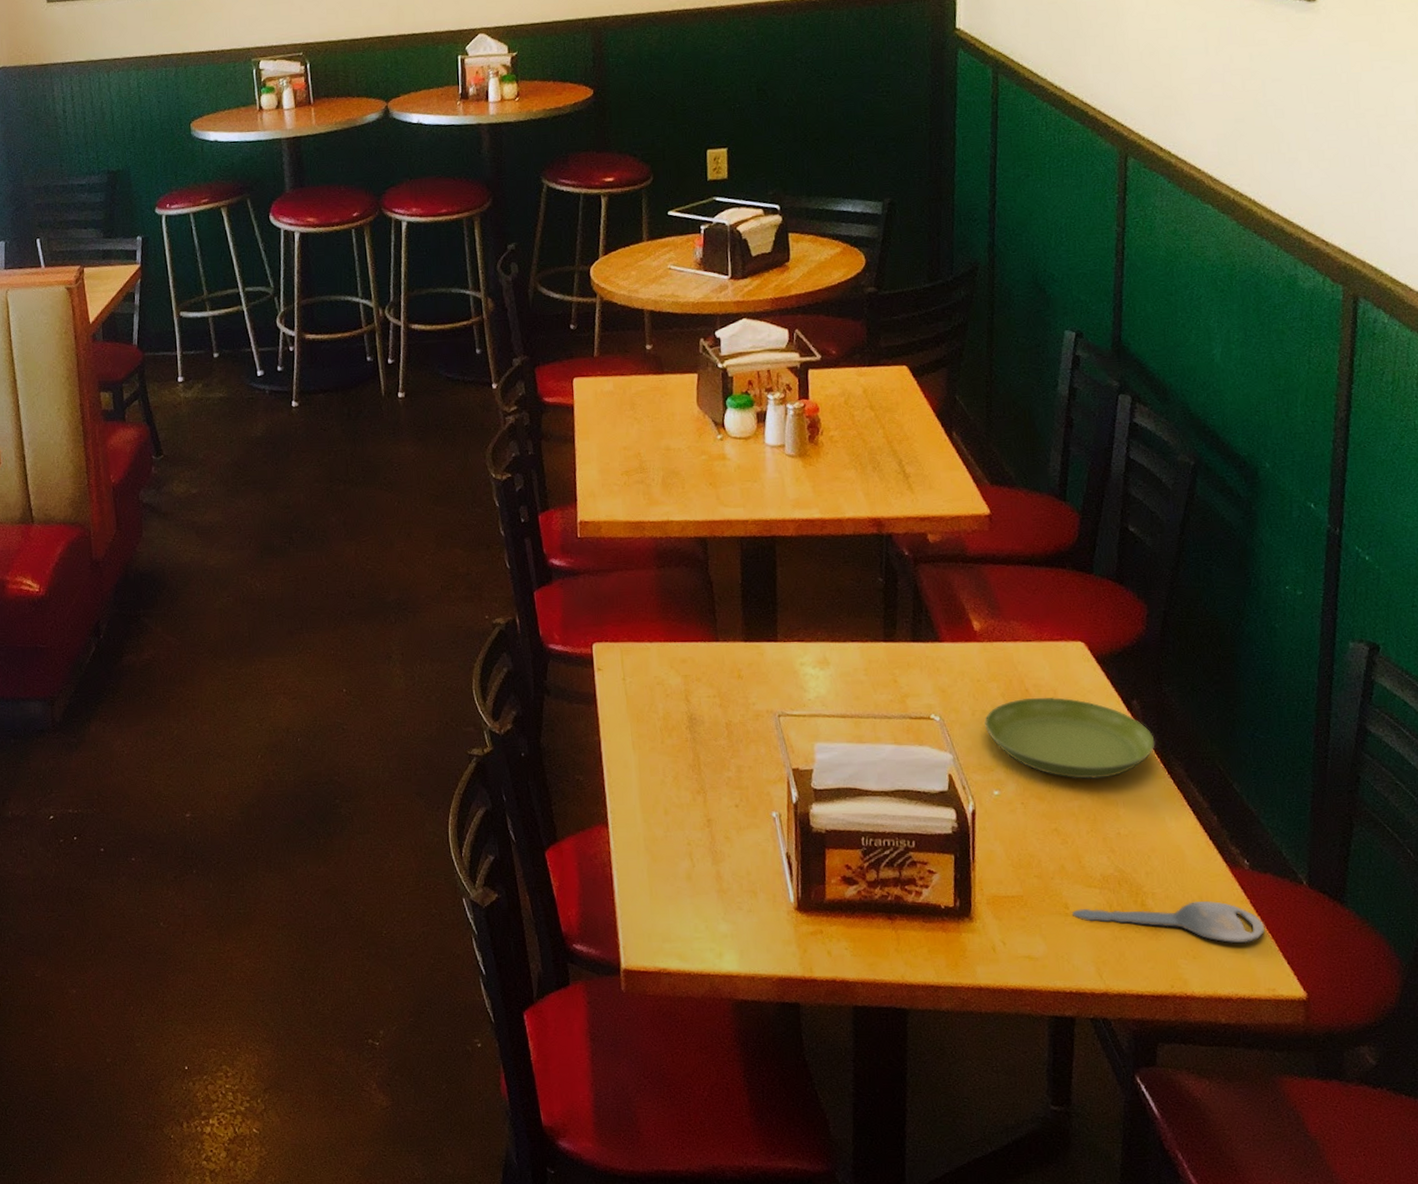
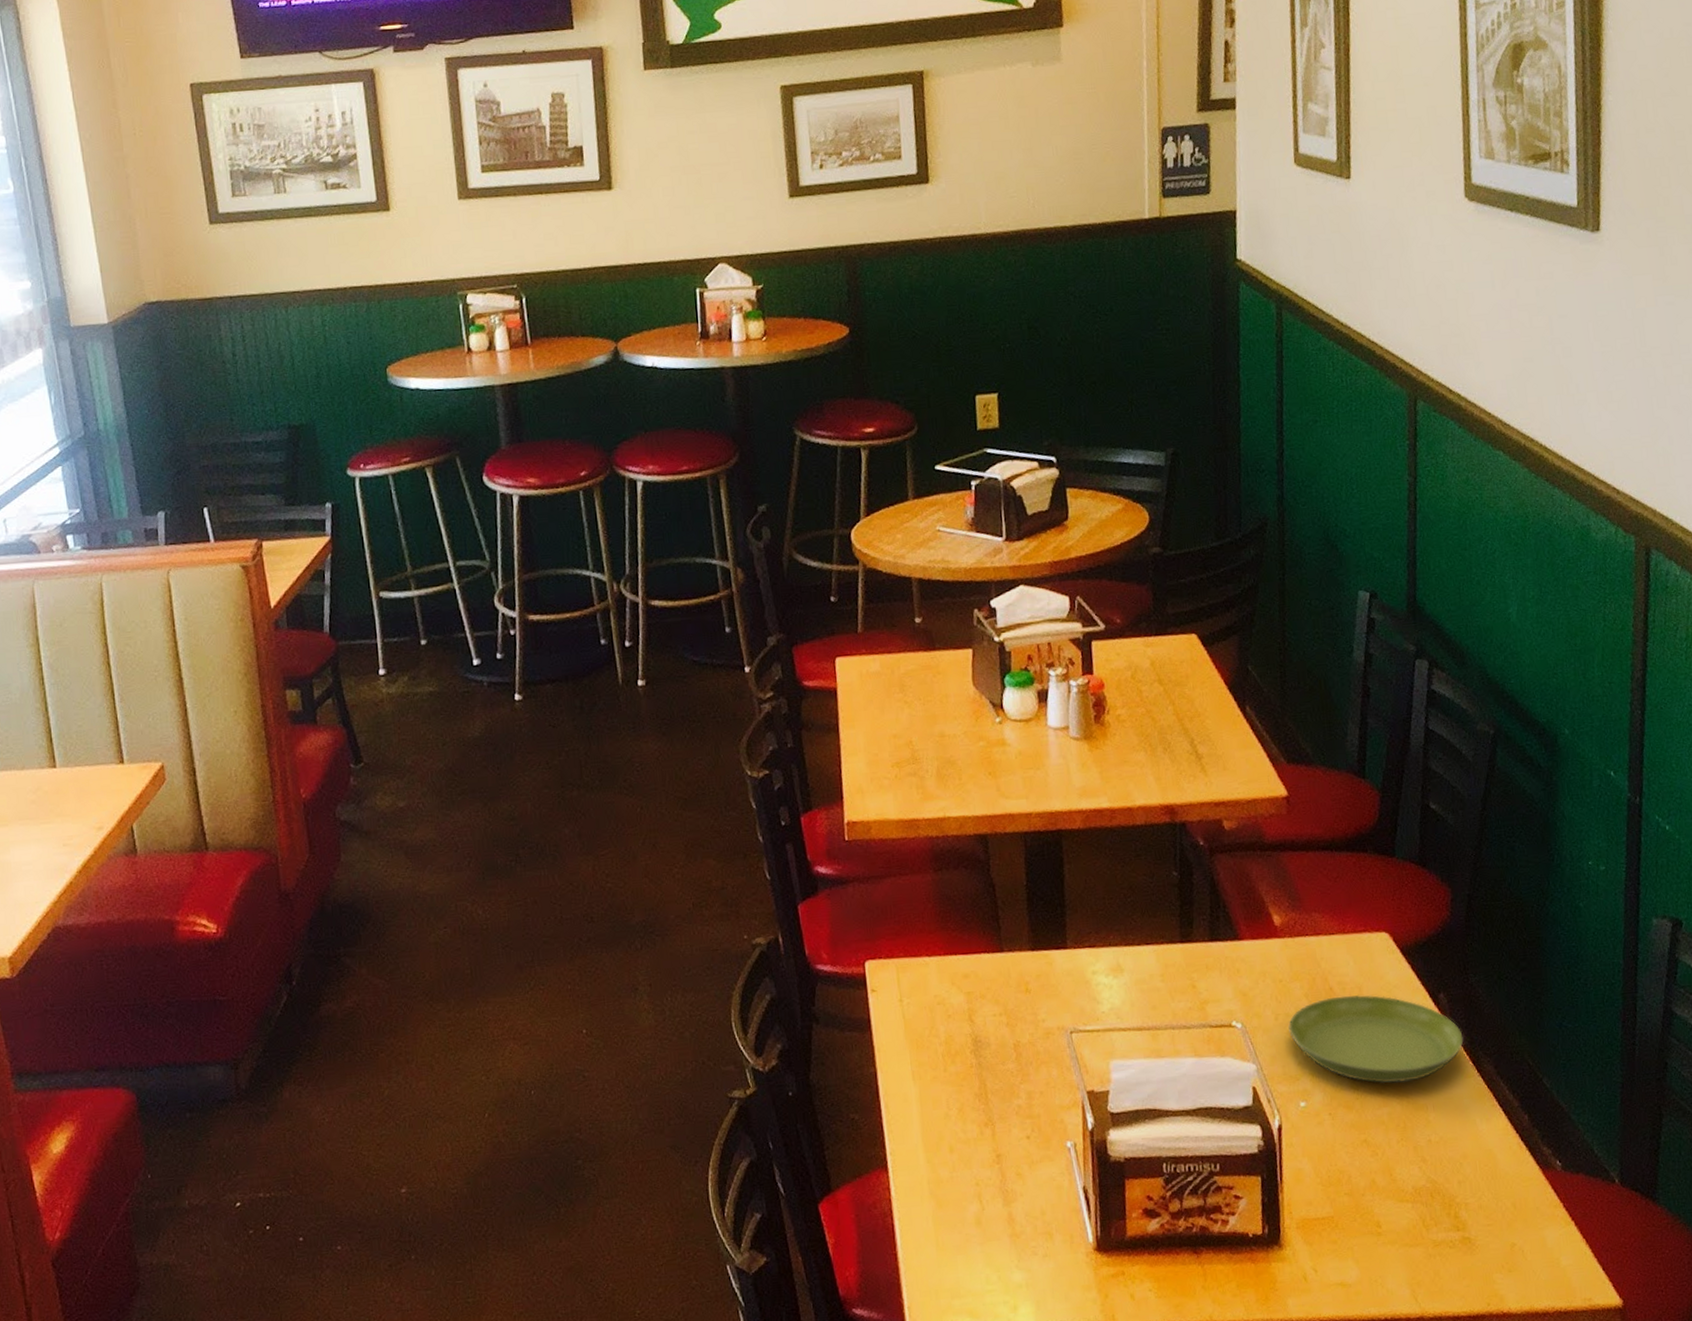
key: present [1072,900,1265,944] -> none [1385,1208,1579,1252]

